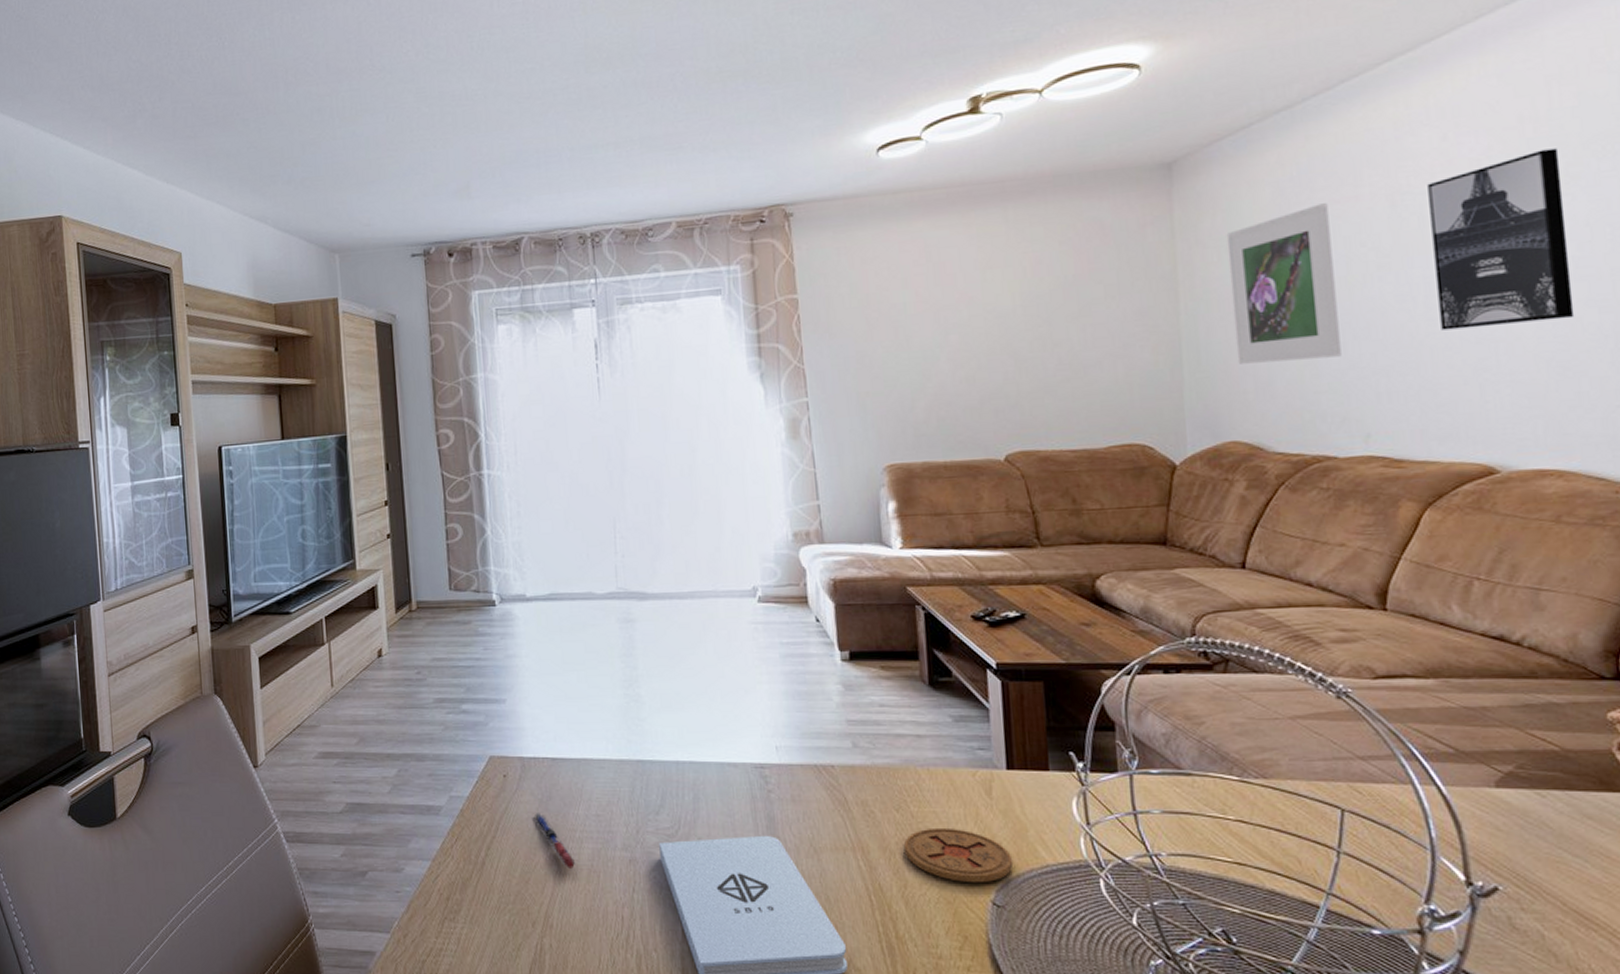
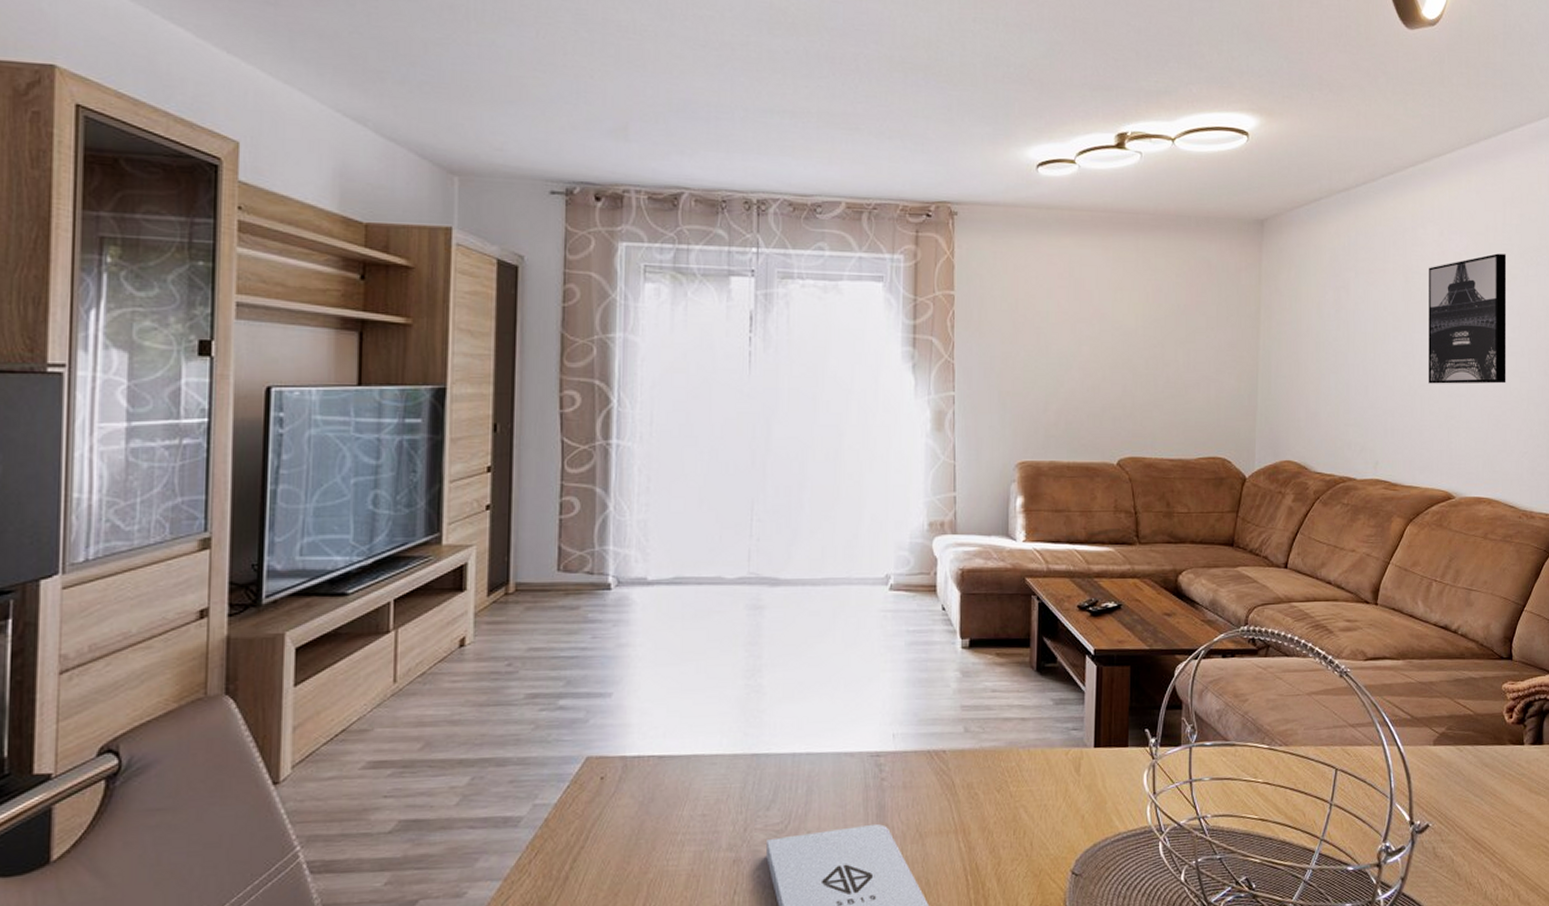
pen: present [533,813,576,868] -> none [631,817,675,875]
coaster: present [903,827,1014,883] -> none [1000,804,1092,856]
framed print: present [1226,203,1342,364] -> none [1296,272,1366,397]

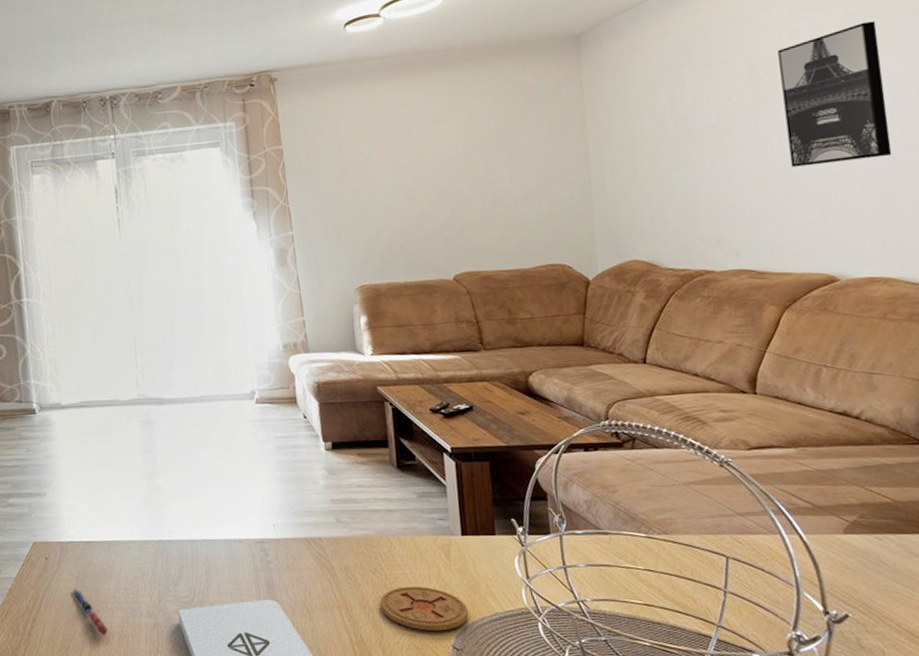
pen: none [631,817,675,875] -> present [72,589,109,635]
coaster: none [1000,804,1092,856] -> present [379,586,469,632]

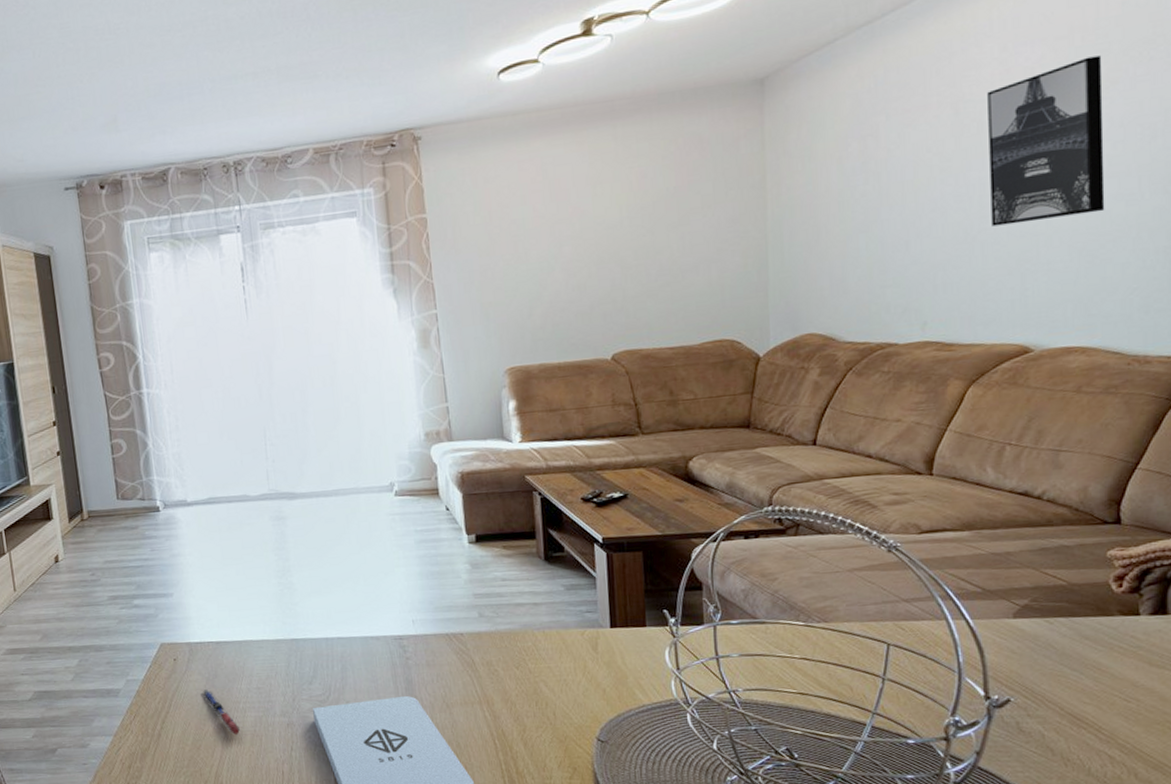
coaster: present [379,586,469,632] -> none [522,679,615,724]

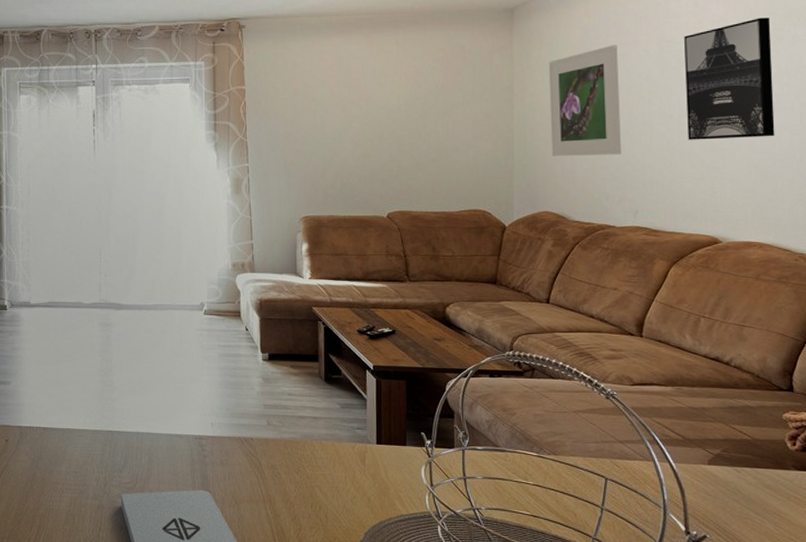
pen: present [202,689,241,735] -> none [27,469,58,512]
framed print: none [810,113,906,264] -> present [548,45,621,156]

